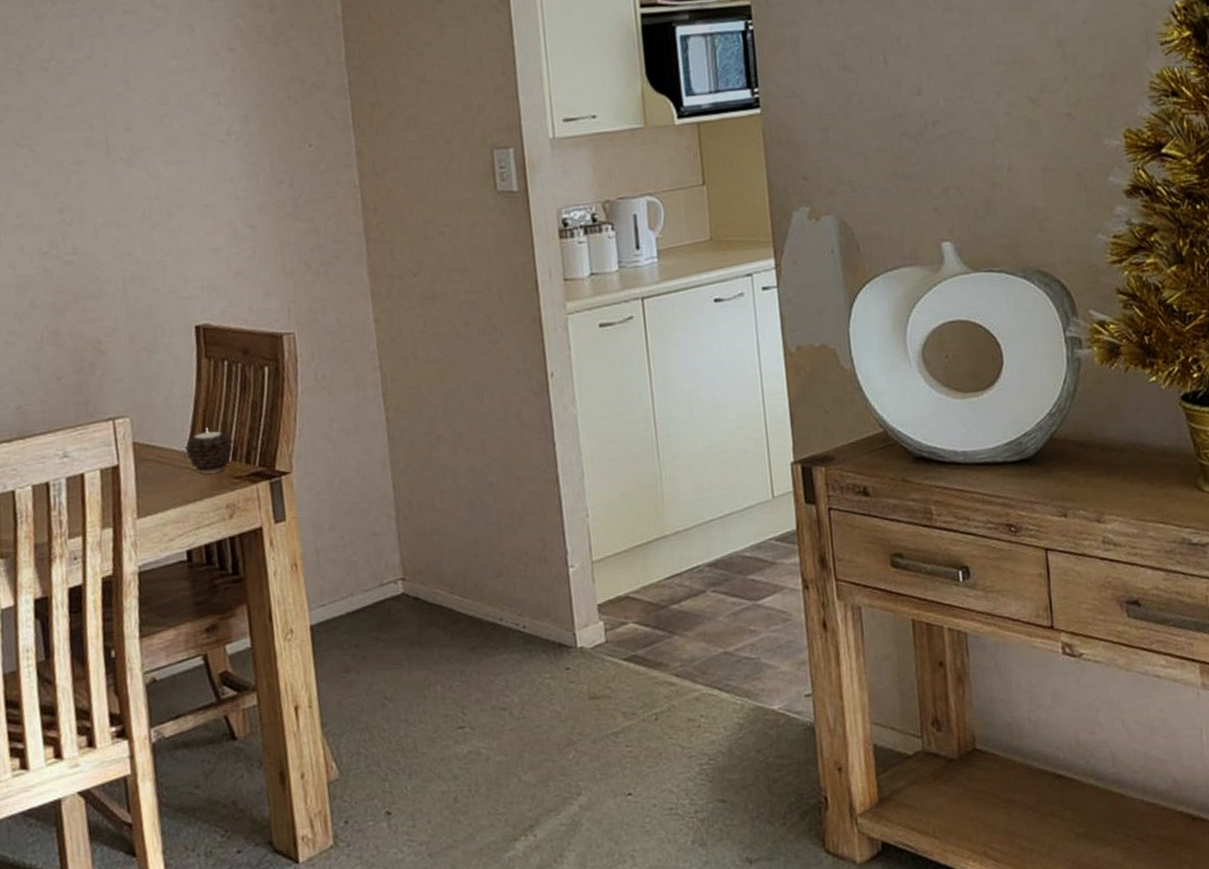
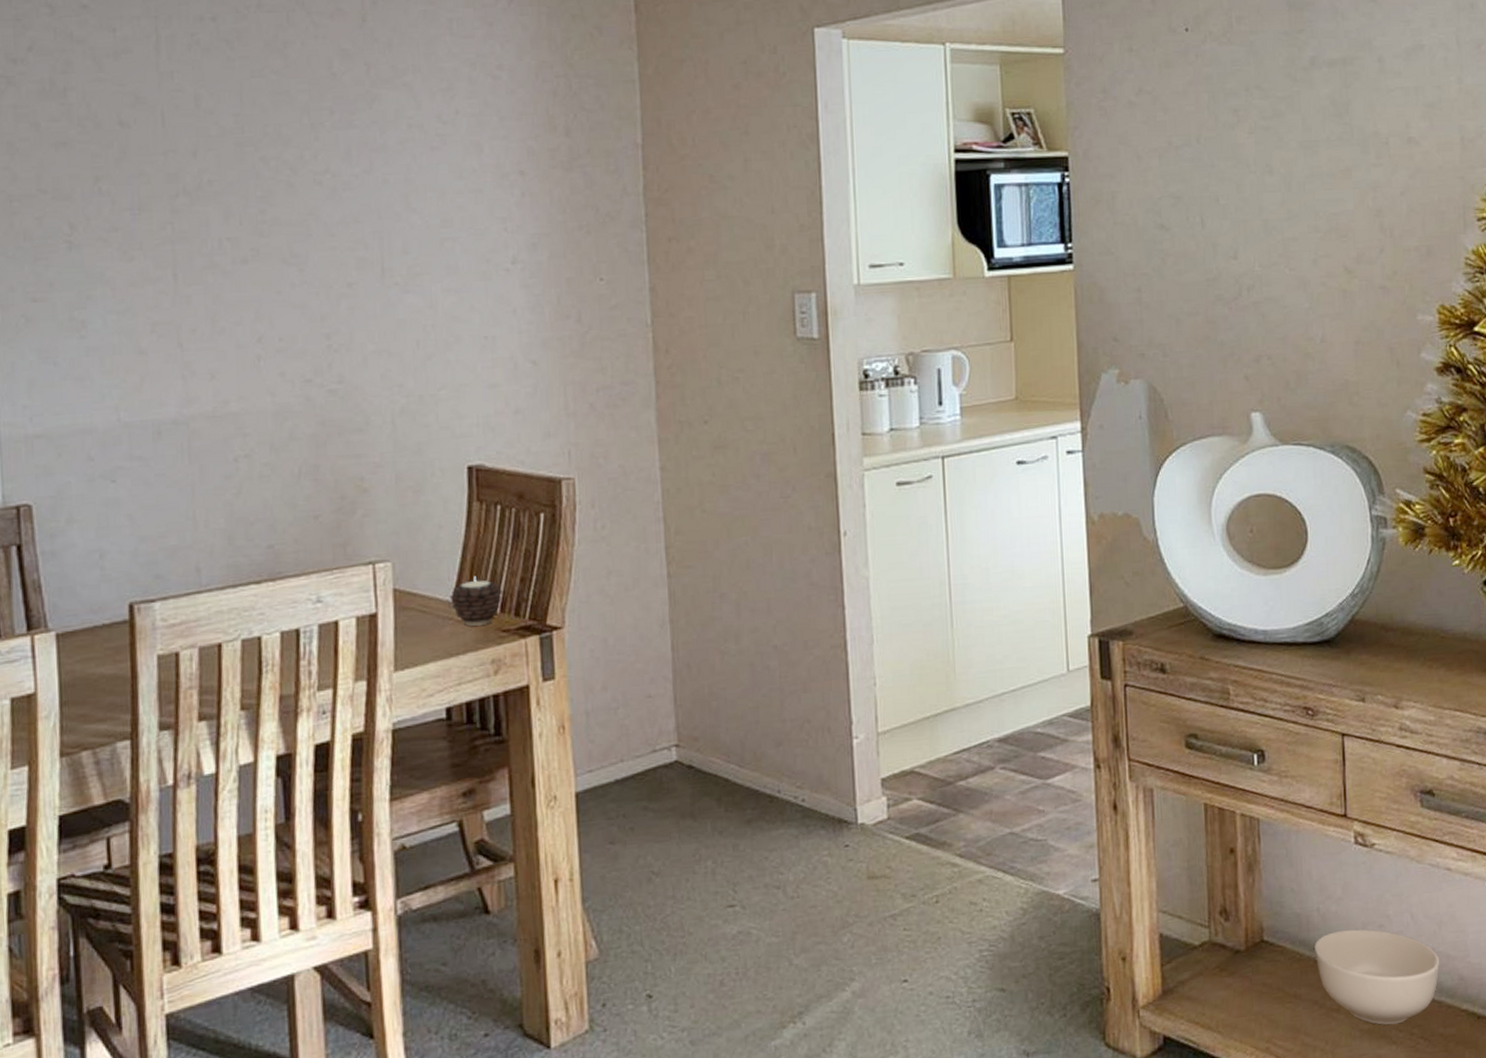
bowl: none [1027,736,1153,828] -> present [1314,929,1440,1025]

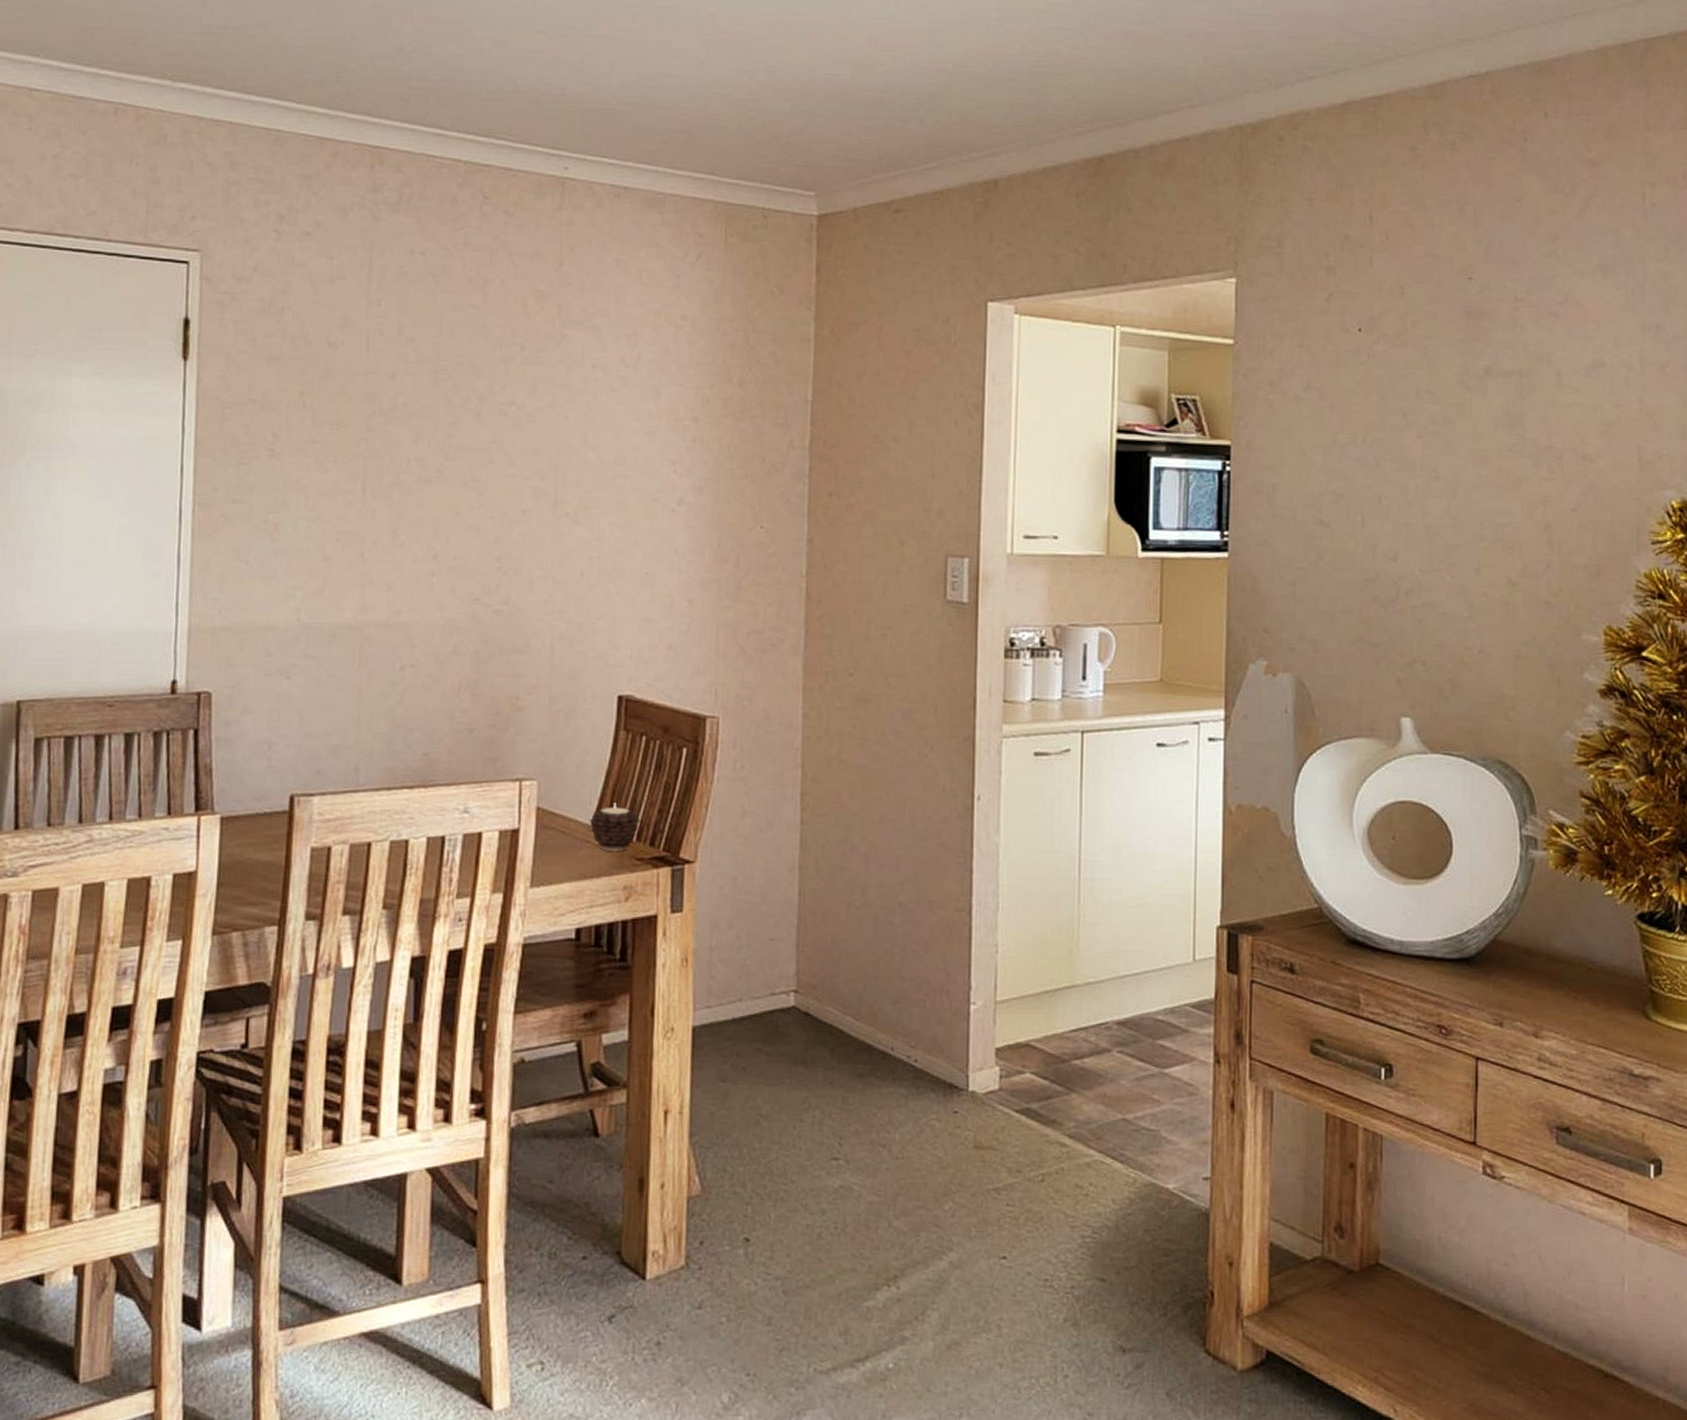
bowl: present [1314,929,1440,1025] -> none [1433,1264,1568,1371]

